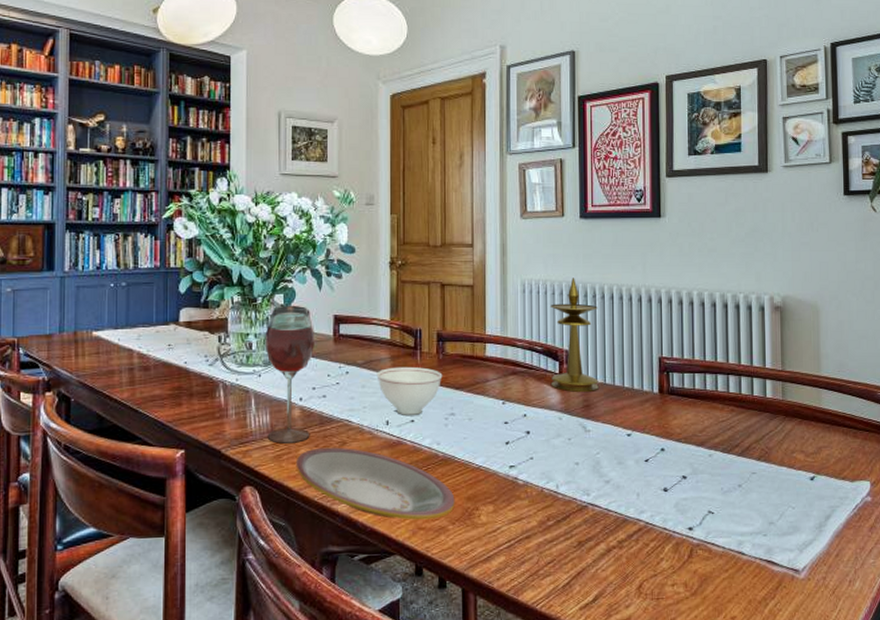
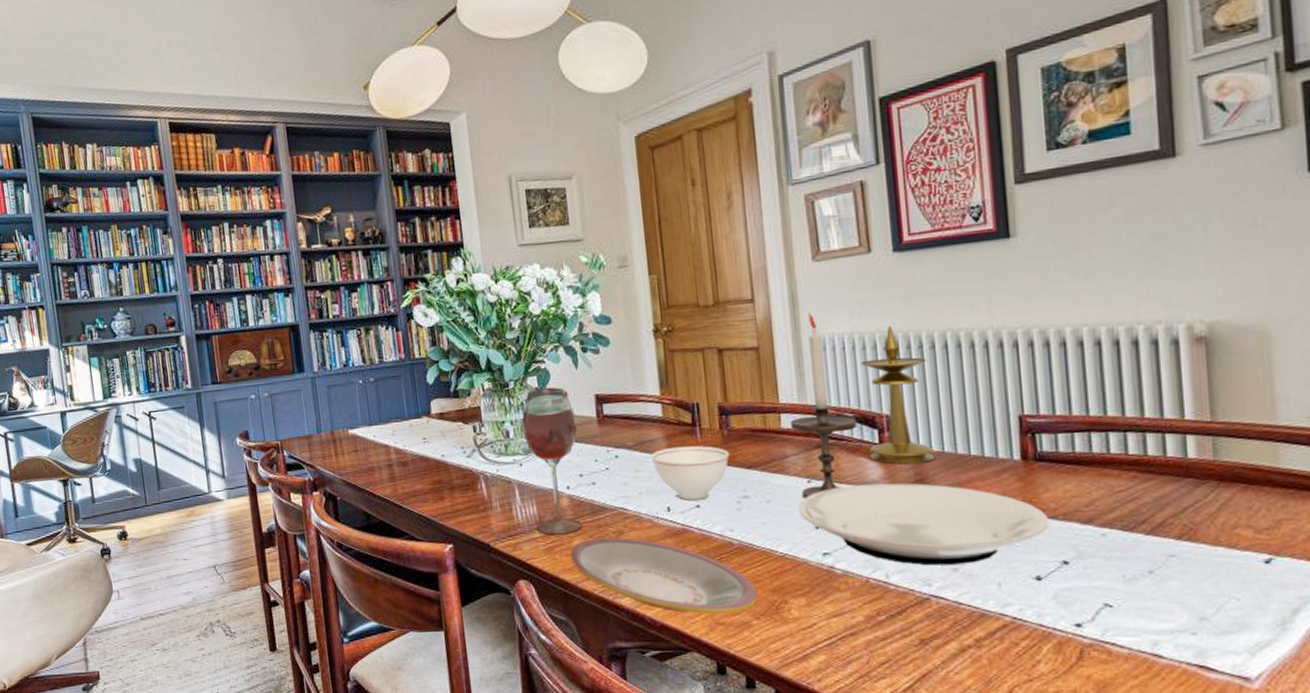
plate: none [493,407,675,478] -> present [797,483,1049,566]
candlestick: none [494,260,544,418] -> present [791,313,857,499]

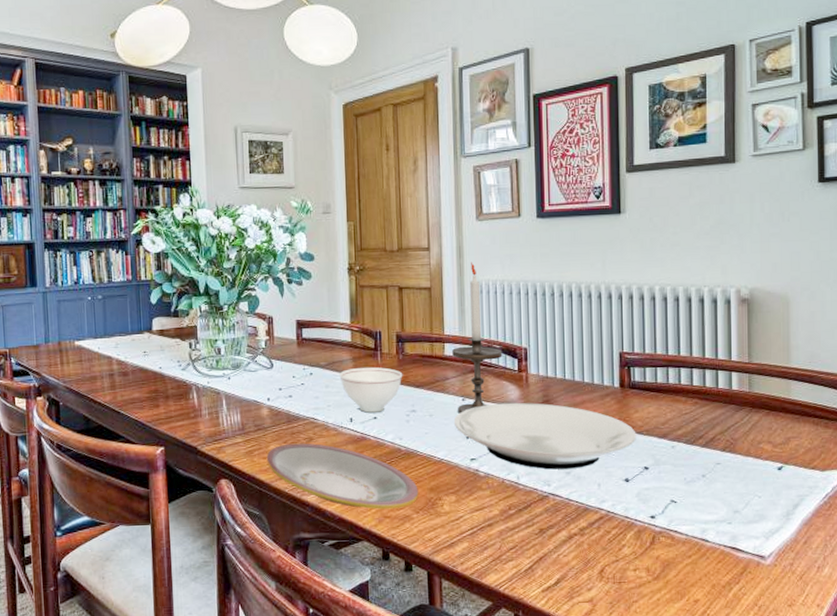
wineglass: present [521,387,583,536] -> none [232,312,279,441]
candlestick: present [860,326,935,466] -> none [507,277,558,389]

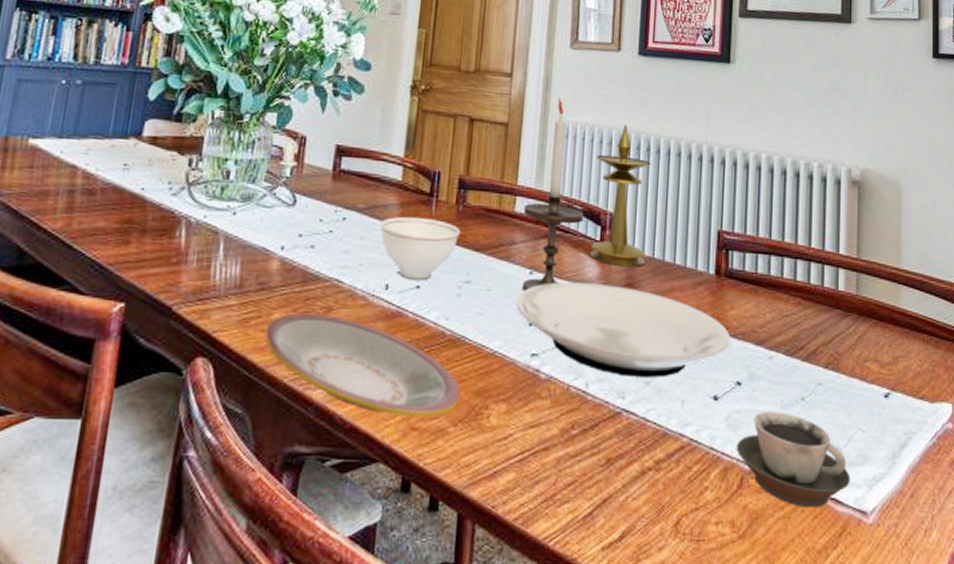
candlestick: none [507,277,558,389] -> present [589,125,651,268]
cup: none [648,487,749,556] -> present [737,411,850,508]

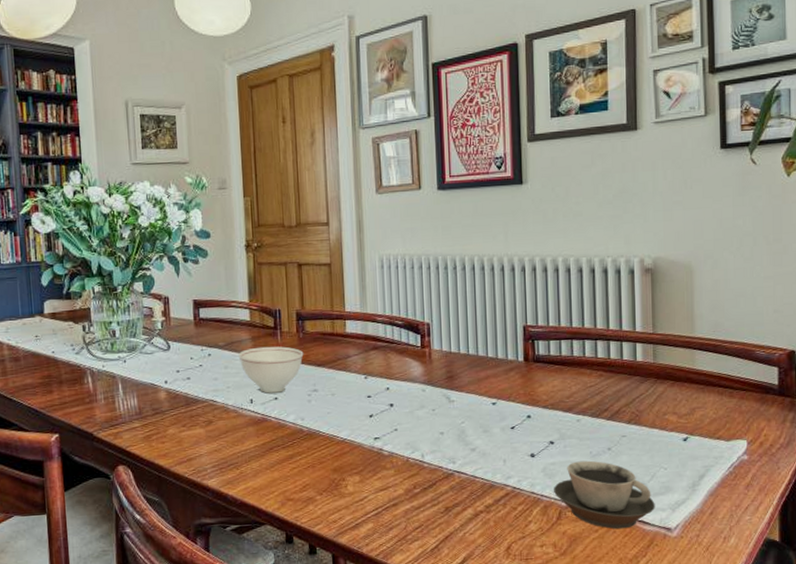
plate: present [264,313,461,418] -> none [165,426,322,492]
plate: present [515,281,730,378] -> none [356,379,542,447]
candlestick: present [522,98,584,291] -> none [354,236,405,392]
candlestick: present [589,125,651,268] -> none [409,250,462,365]

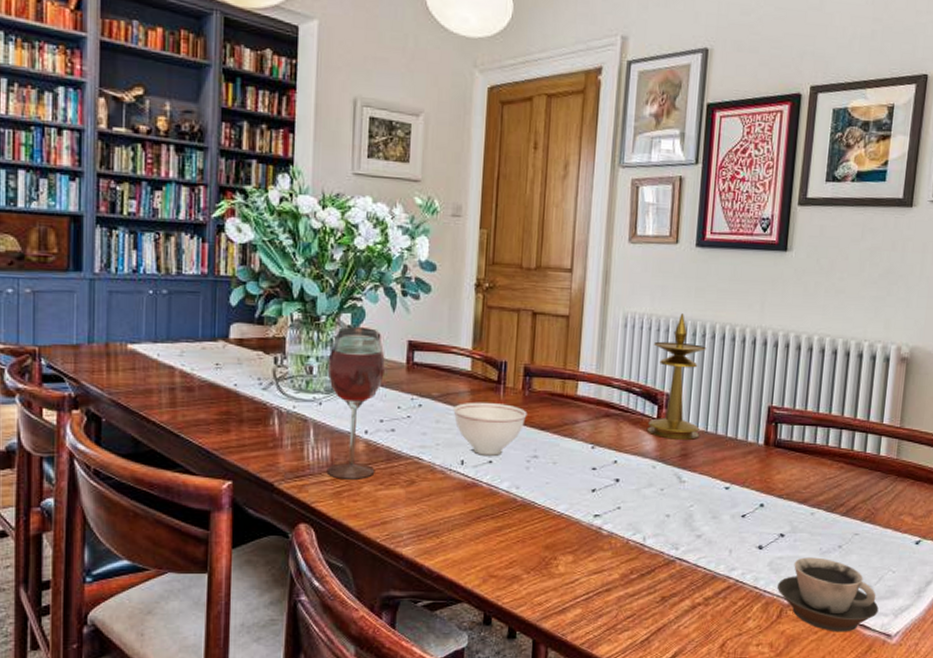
wineglass: none [127,292,177,426] -> present [327,327,385,481]
candlestick: none [409,250,462,365] -> present [646,313,706,441]

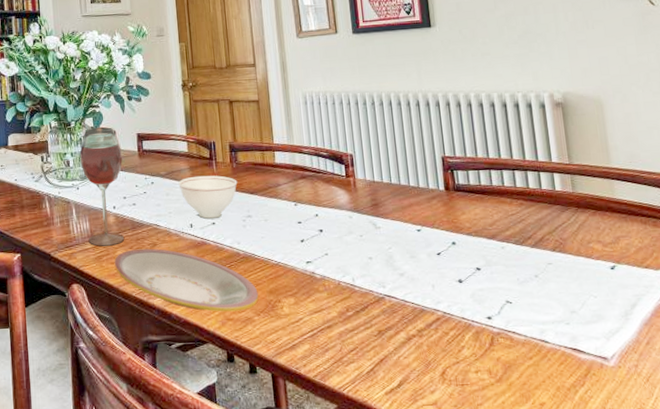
plate: none [357,486,532,567] -> present [114,248,259,312]
candlestick: present [646,313,706,441] -> none [331,88,385,193]
cup: present [777,557,879,632] -> none [484,287,589,357]

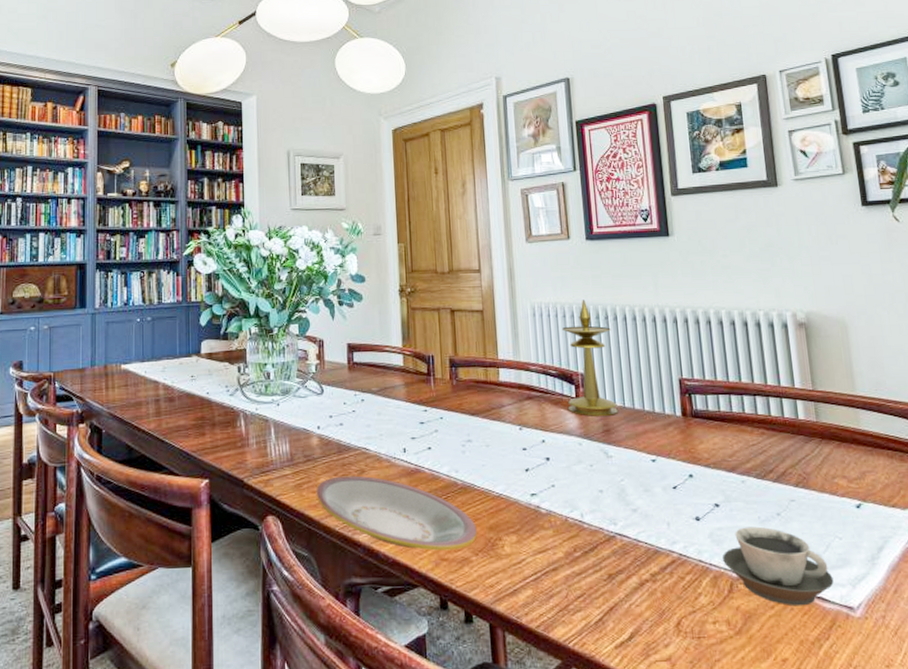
wineglass: present [79,127,125,247] -> none [282,335,330,473]
bowl: present [178,175,238,220] -> none [391,393,457,444]
candlestick: none [331,88,385,193] -> present [561,300,618,417]
cup: none [484,287,589,357] -> present [723,526,834,606]

